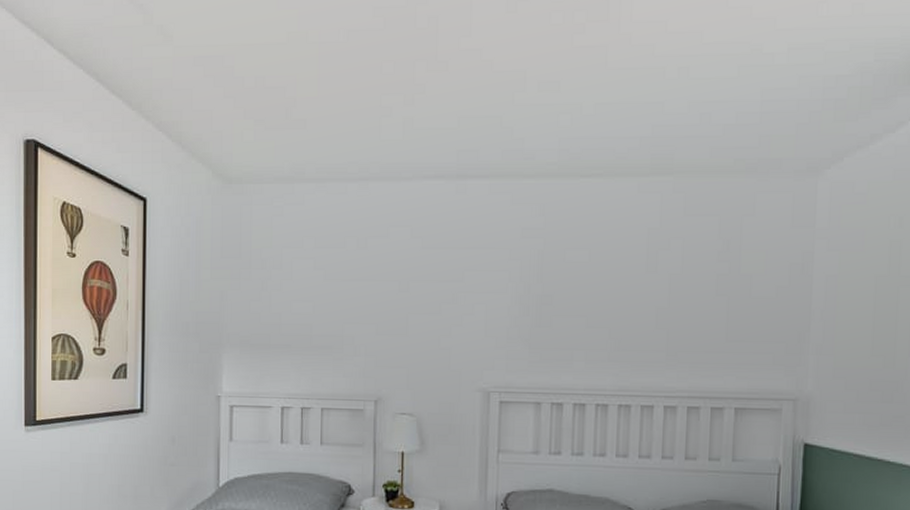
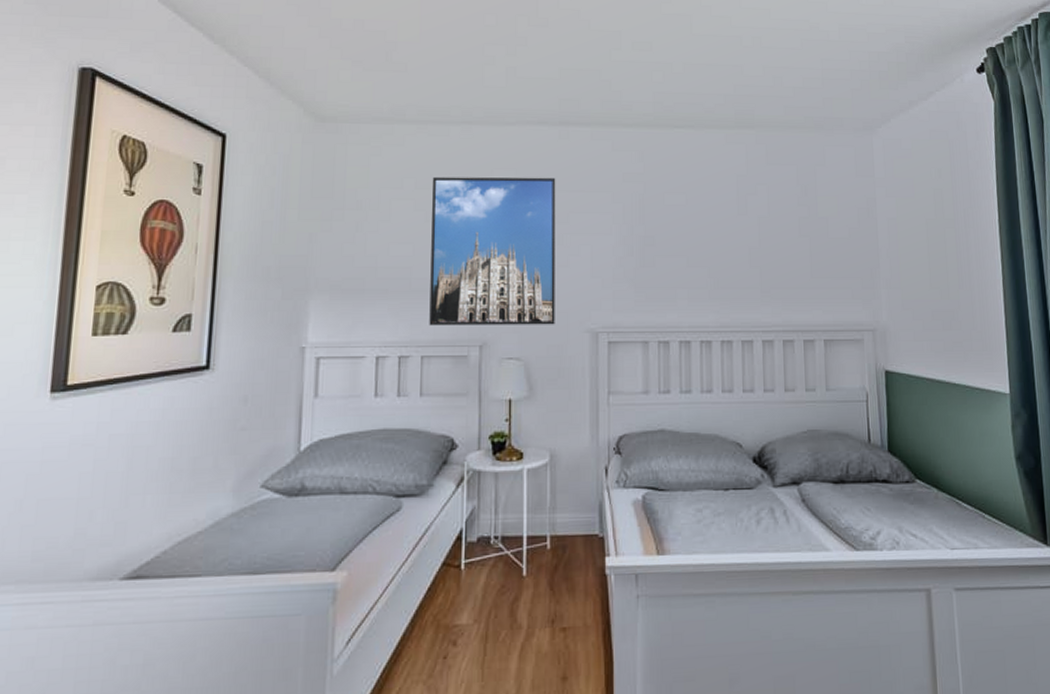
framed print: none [328,234,452,383] -> present [429,176,556,326]

